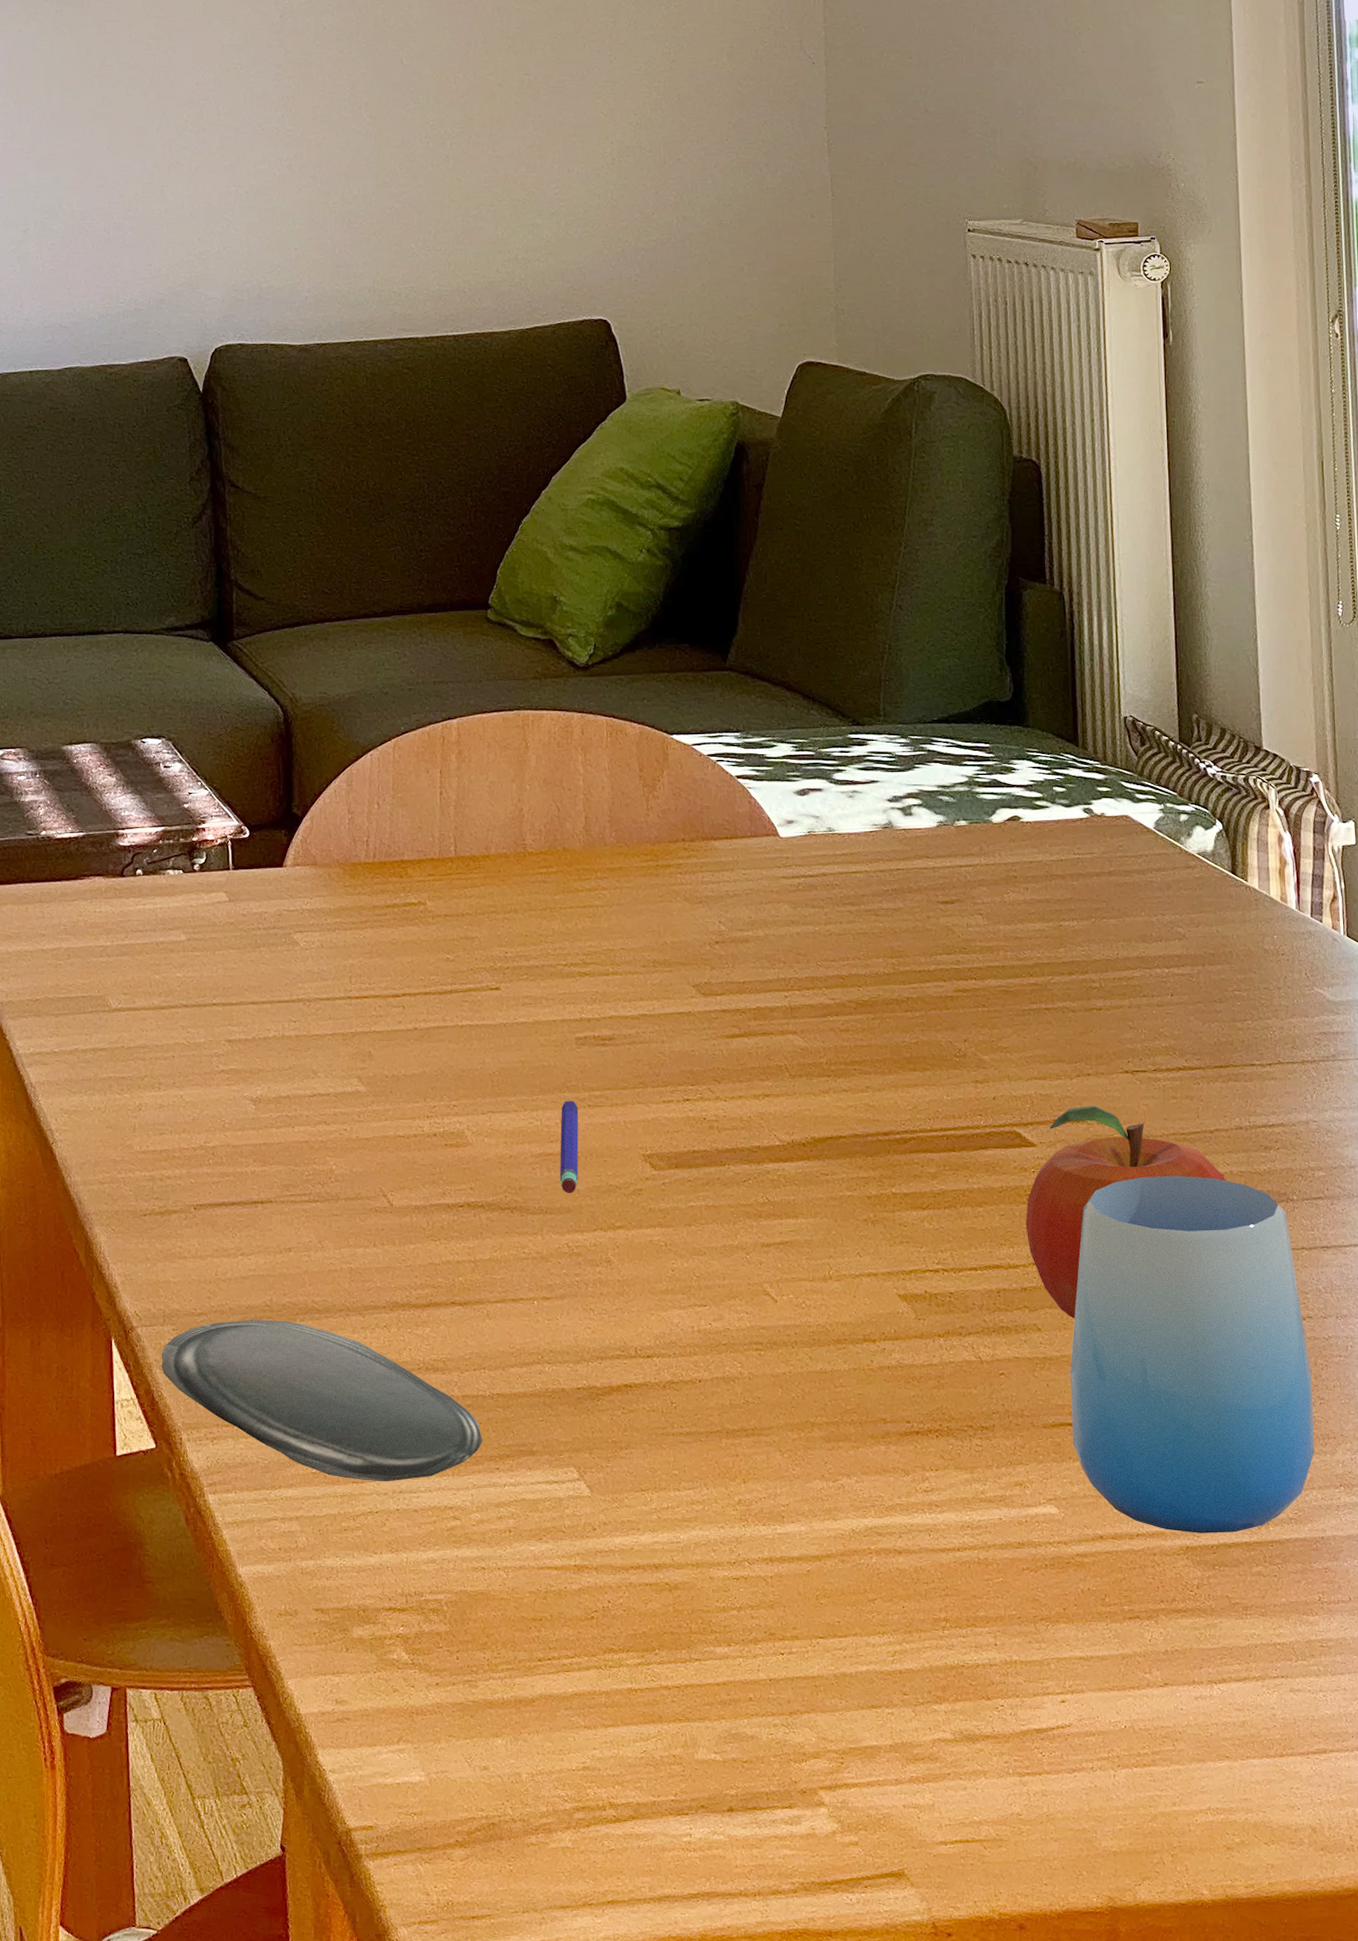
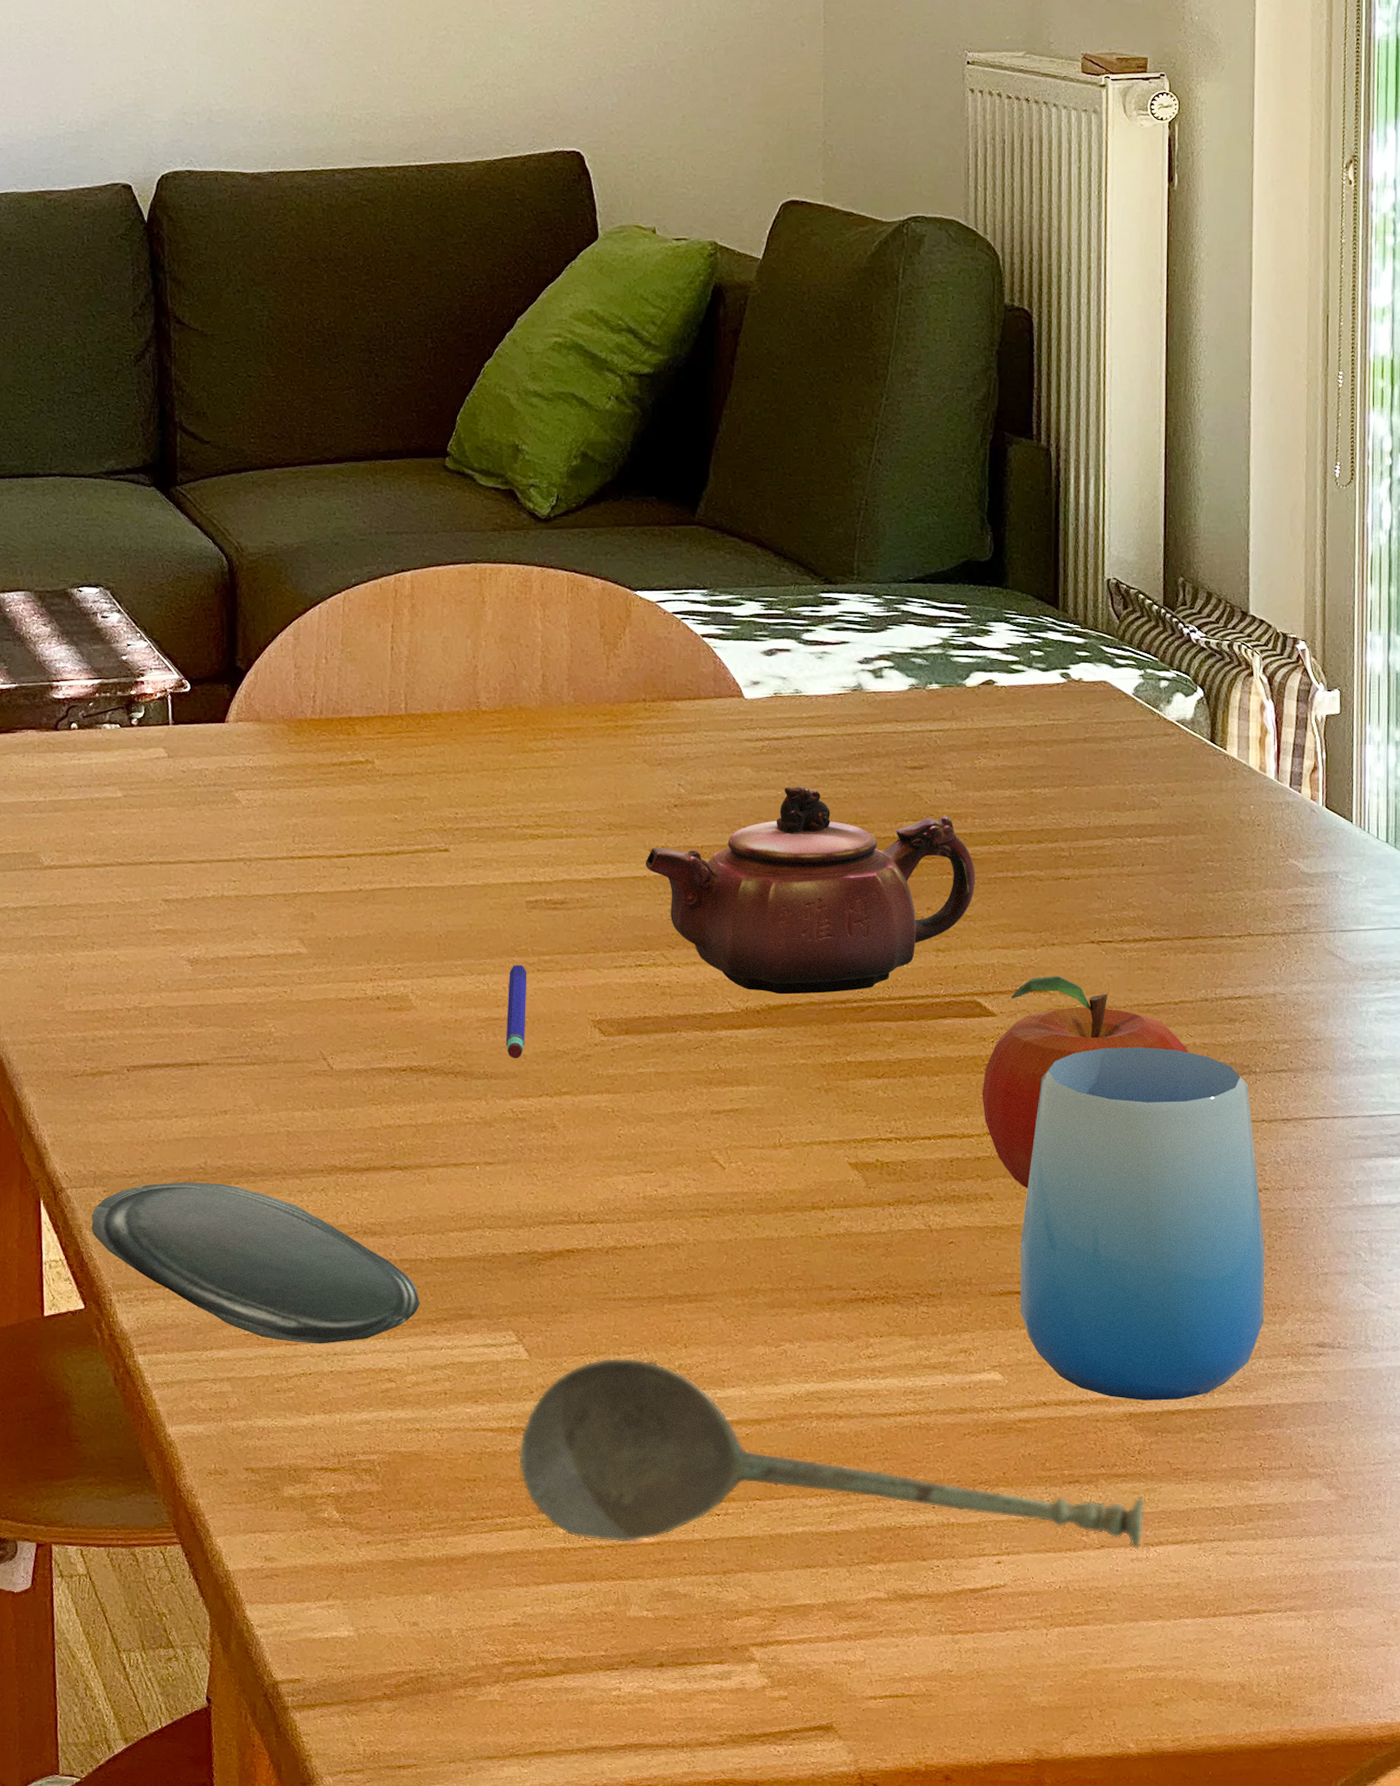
soupspoon: none [582,1494,1206,1686] -> present [518,1358,1144,1549]
teapot: none [689,921,1010,1127] -> present [645,785,976,995]

